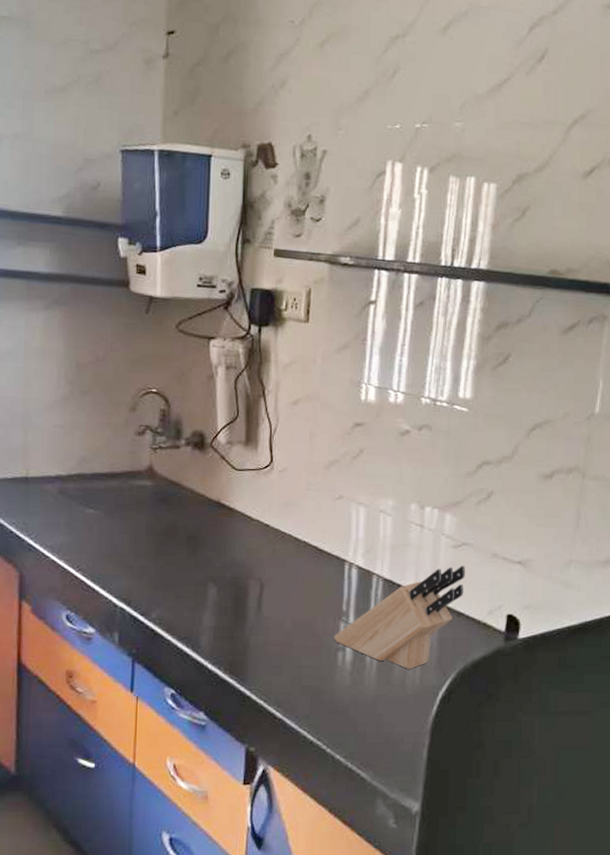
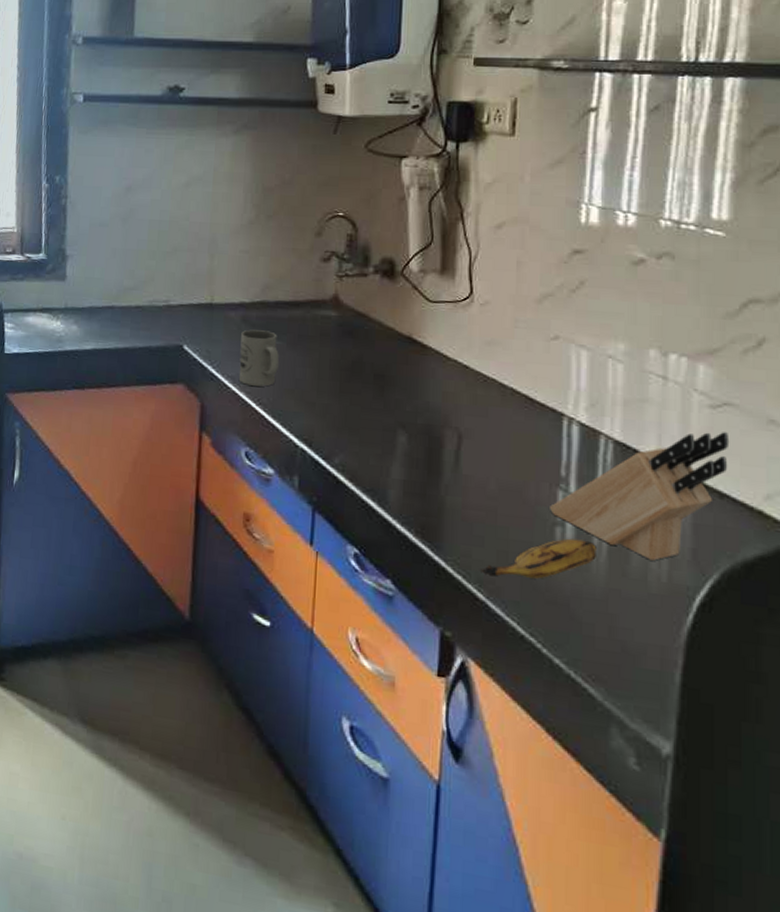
mug: none [57,501,98,554] -> present [238,329,280,387]
banana: none [279,660,369,698] -> present [481,538,596,579]

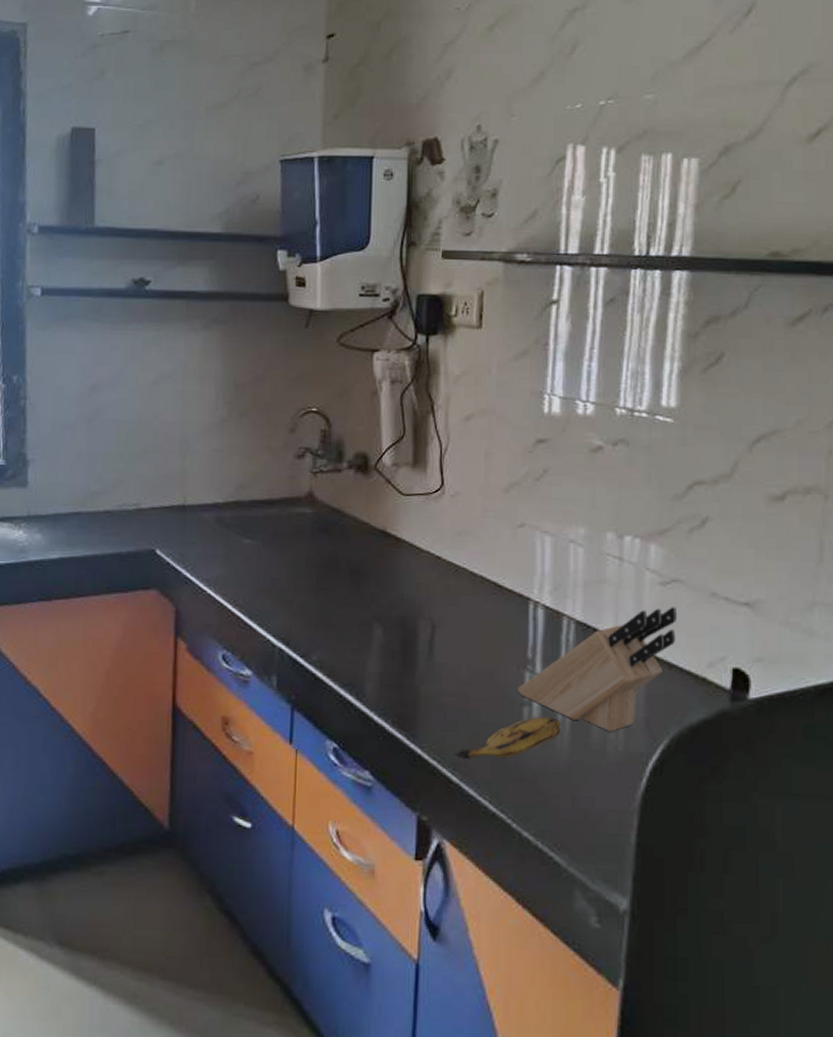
mug: present [238,329,280,387] -> none [214,530,256,588]

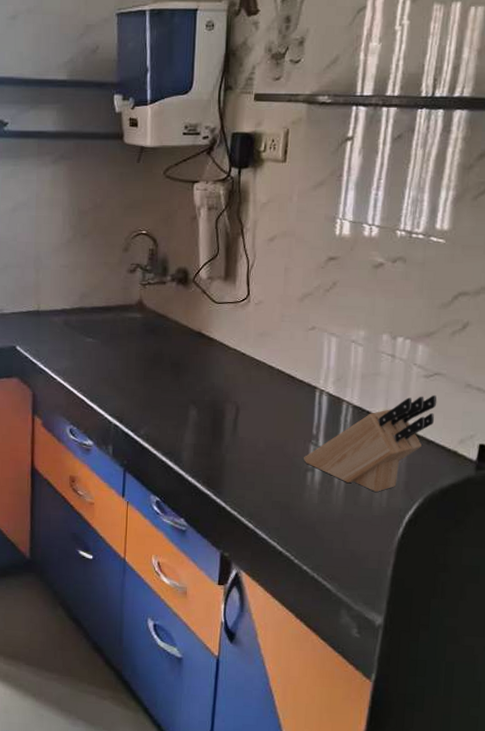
banana: present [454,717,560,759] -> none [251,480,337,511]

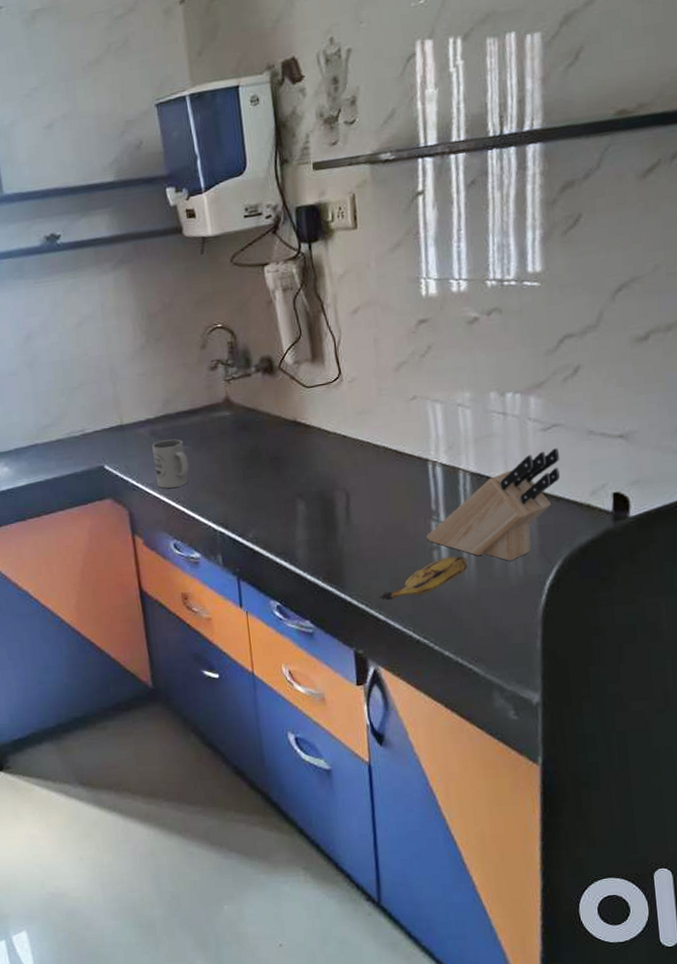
mug: none [63,331,96,377] -> present [152,439,189,489]
banana: none [251,480,337,511] -> present [379,556,467,600]

